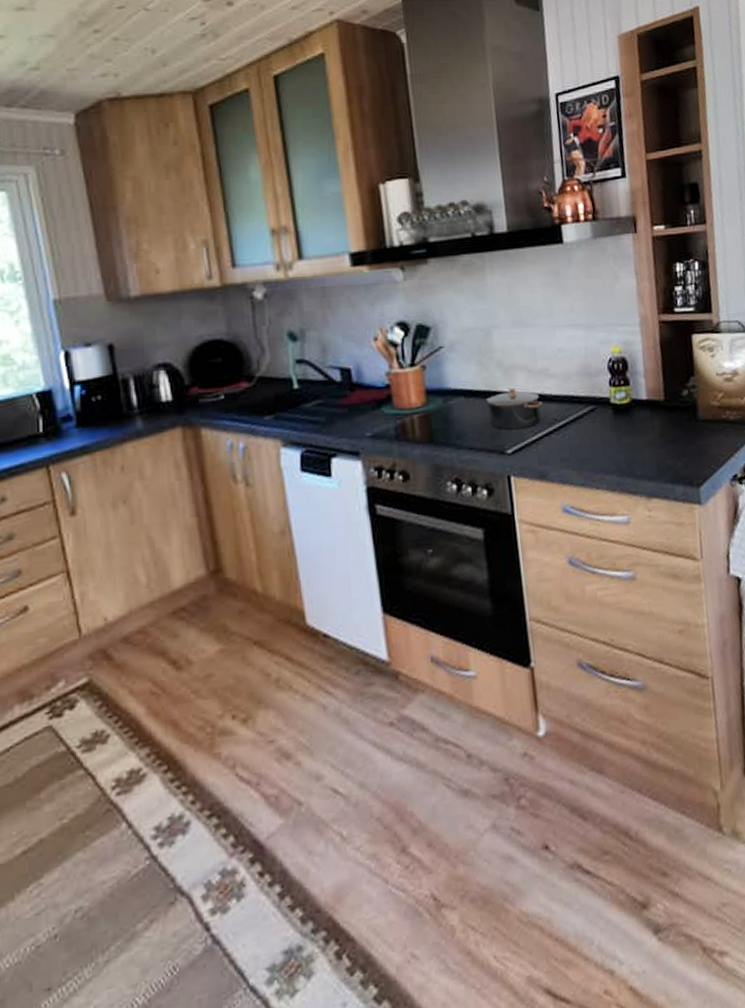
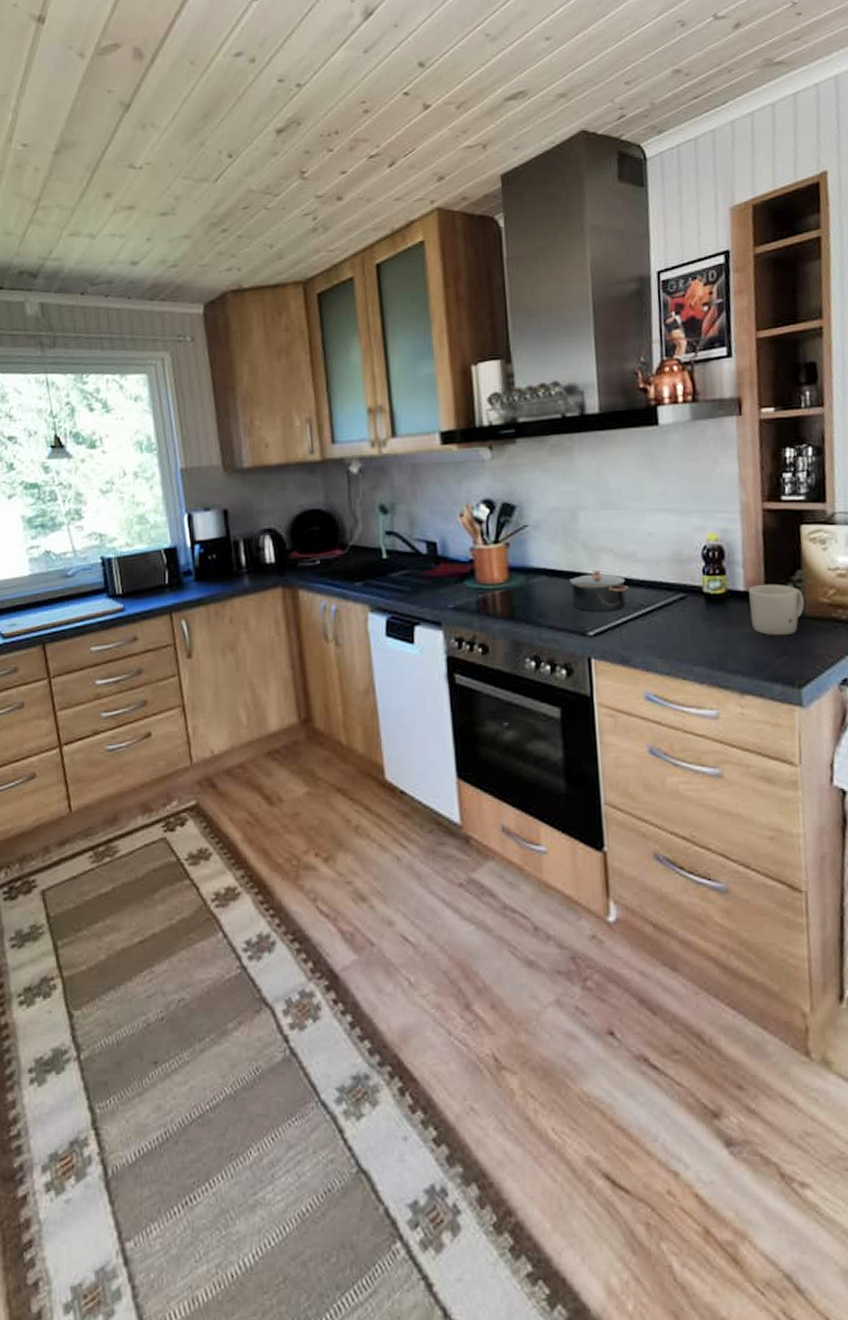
mug: none [649,391,699,440] -> present [748,583,805,636]

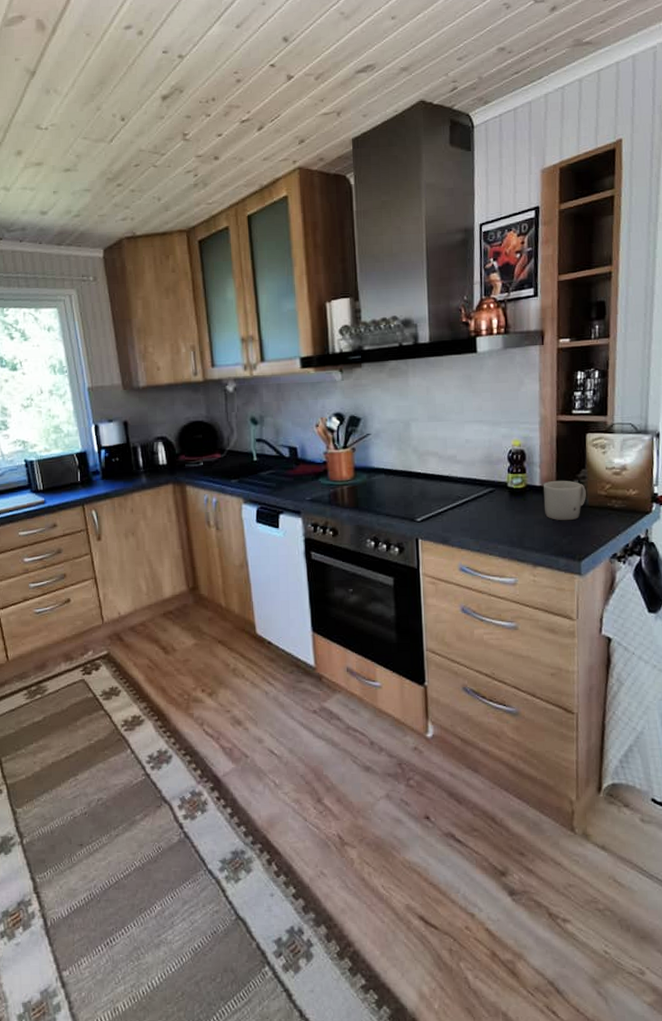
cooking pot: present [569,569,628,613] -> none [403,469,449,503]

